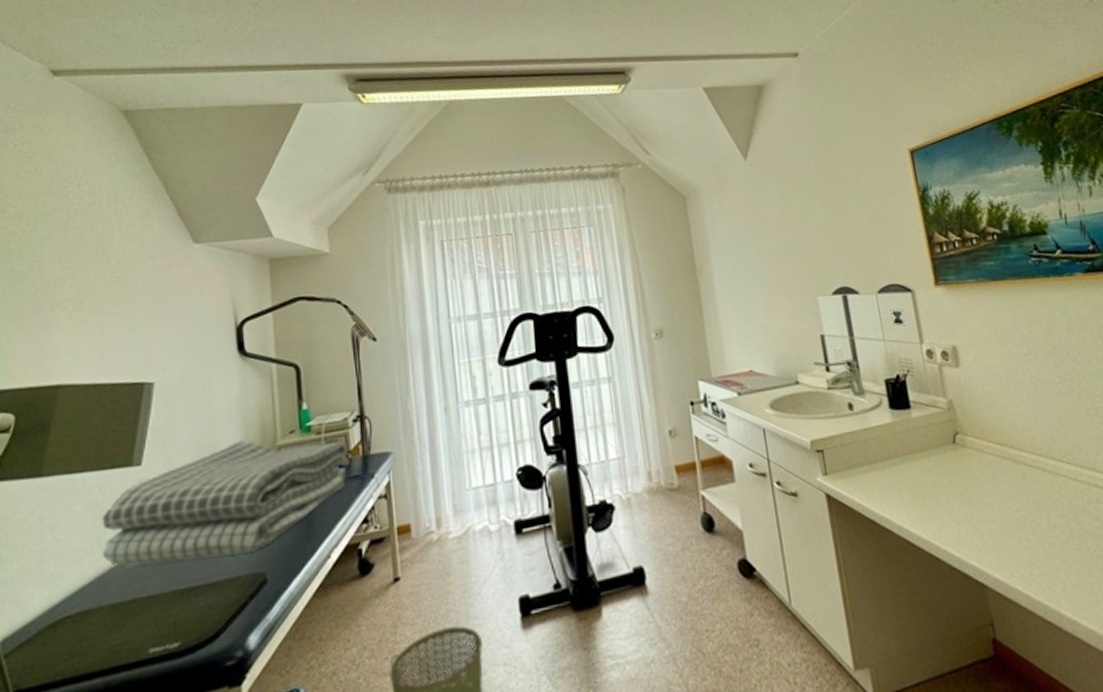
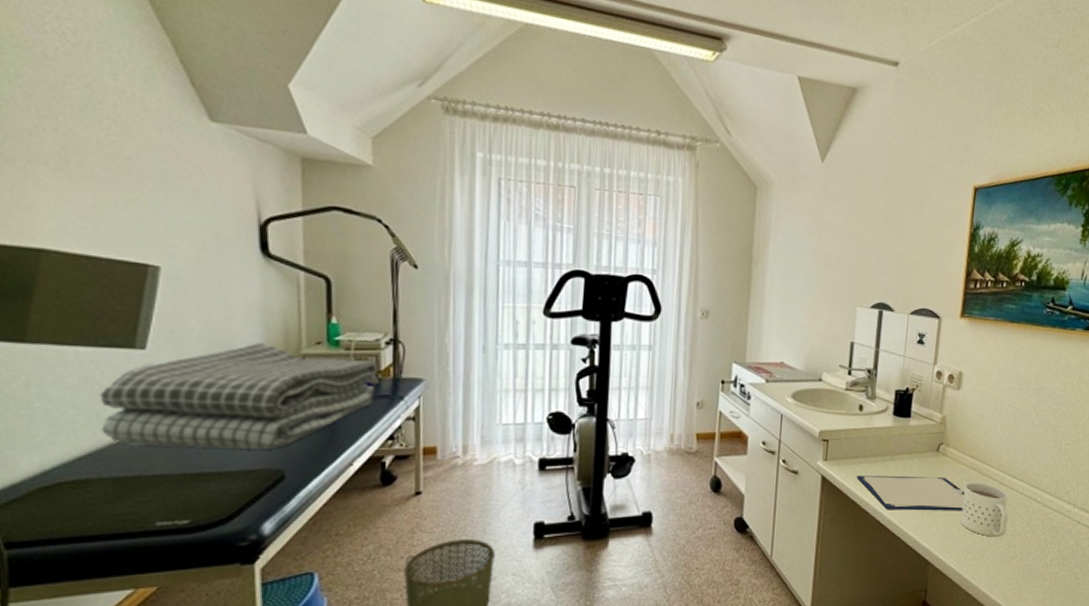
notepad: none [866,474,1007,524] -> present [856,475,965,510]
mug: none [999,473,1071,542] -> present [960,482,1008,537]

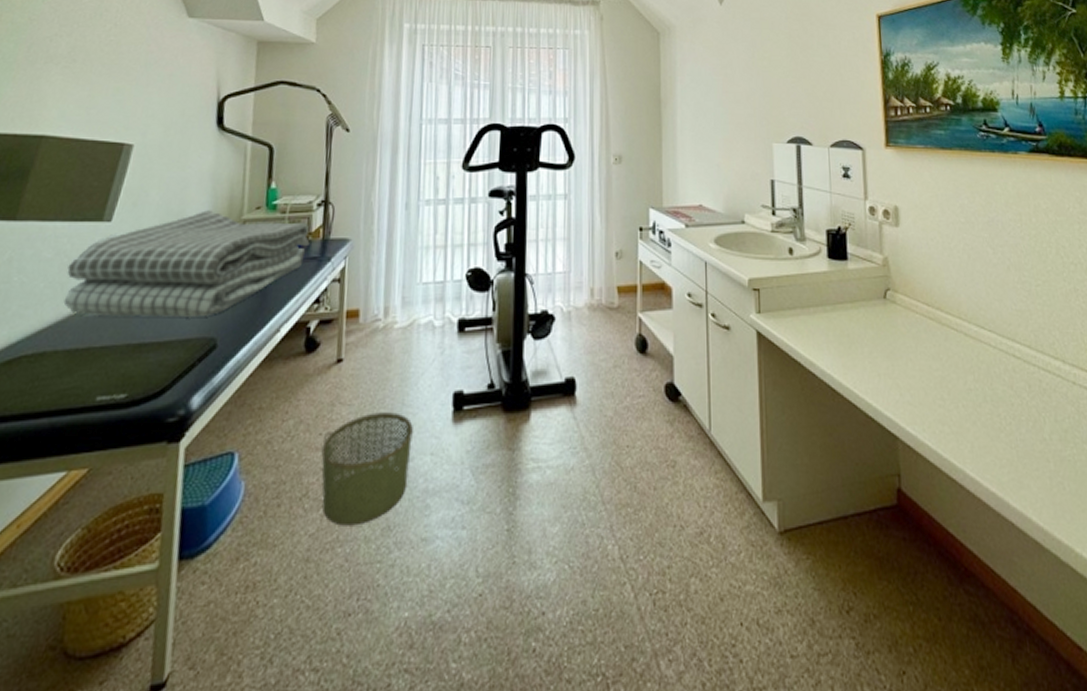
notepad: present [856,475,965,510] -> none [796,330,927,370]
mug: present [960,482,1008,537] -> none [923,335,985,404]

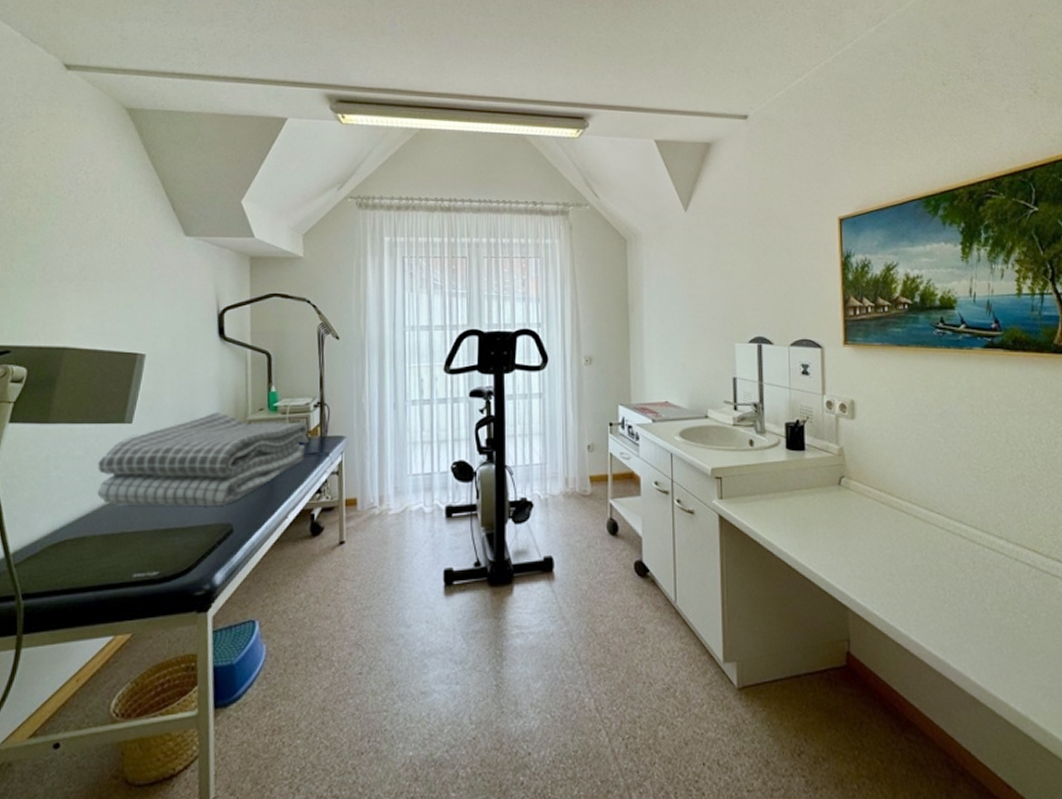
basket: present [321,412,414,526] -> none [330,587,411,682]

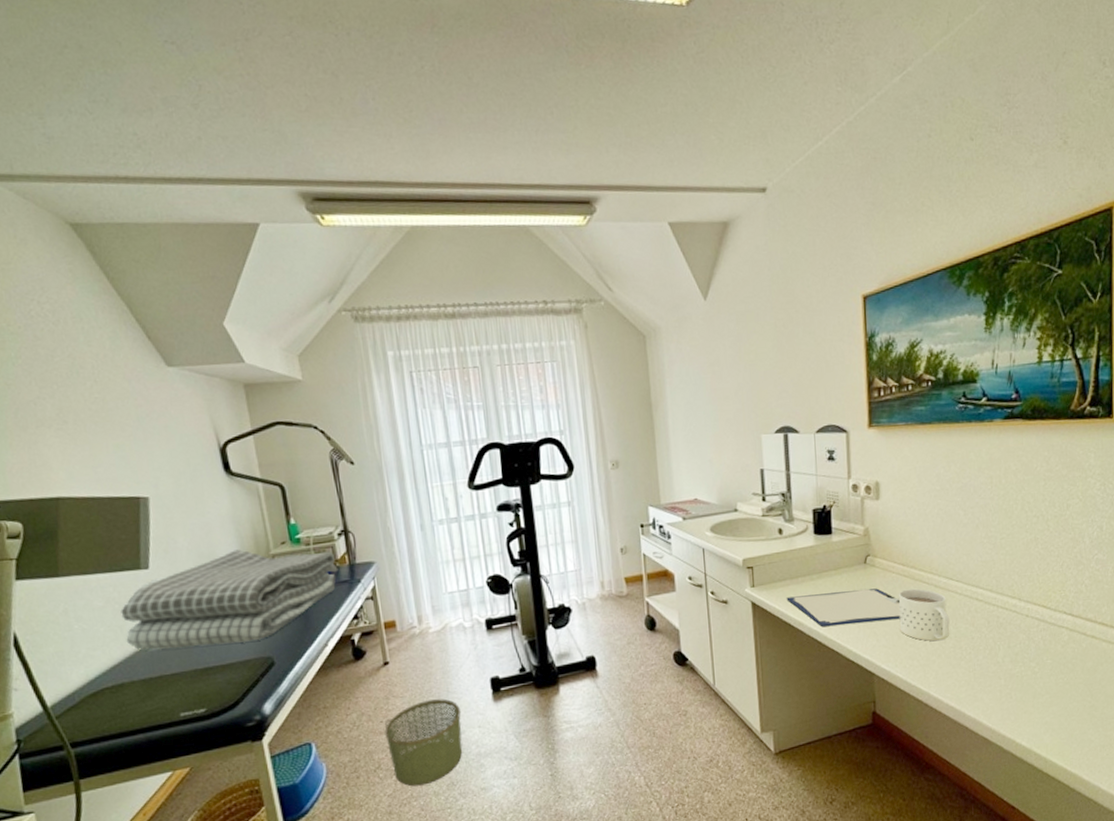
basket: none [330,587,411,682] -> present [385,698,462,787]
notepad: none [755,513,877,549] -> present [786,588,900,626]
mug: none [874,517,932,578] -> present [898,588,950,642]

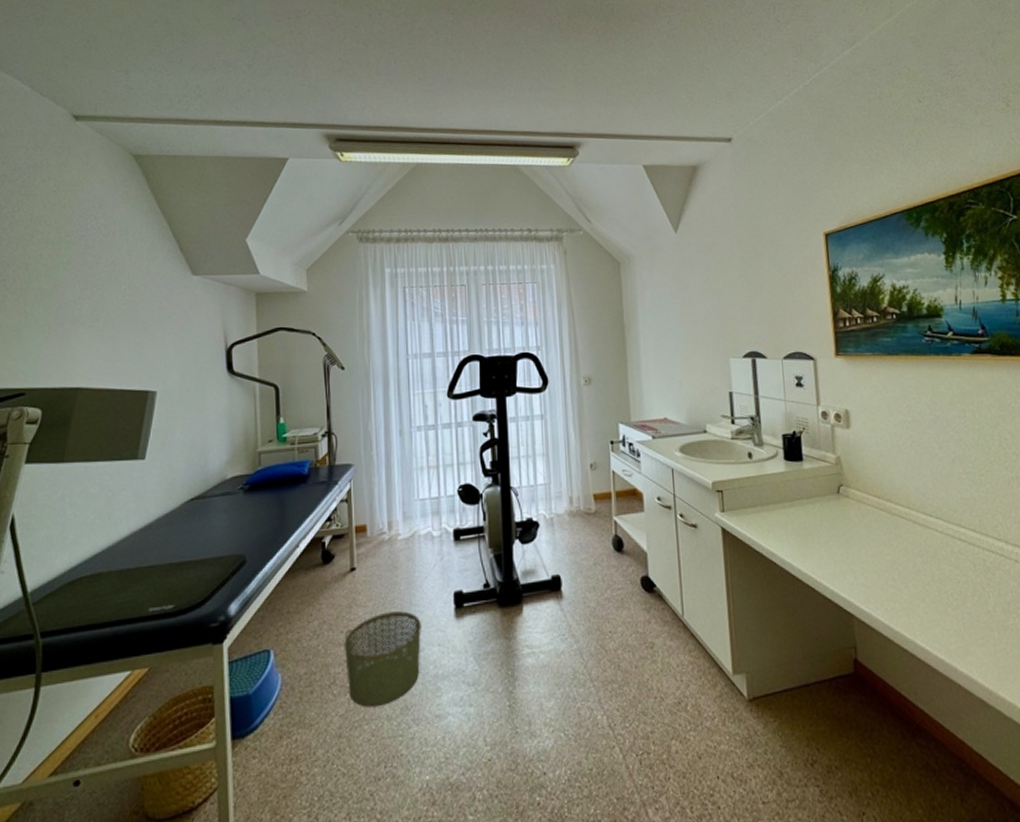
towel: present [121,549,338,650] -> none [112,445,318,540]
notepad: present [786,588,900,626] -> none [757,521,879,559]
mug: present [898,588,950,642] -> none [874,523,933,583]

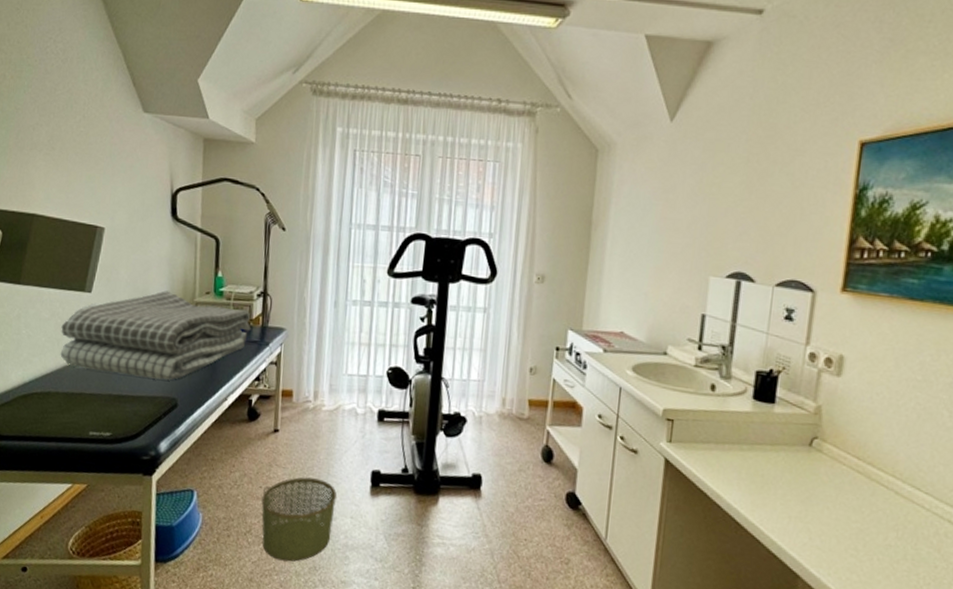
towel: none [112,445,318,540] -> present [60,290,251,380]

